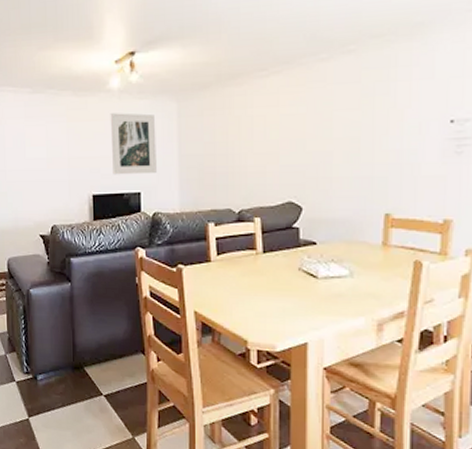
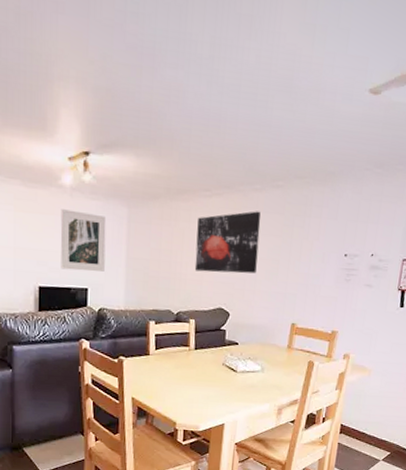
wall art: none [255,84,332,162] -> present [194,211,261,274]

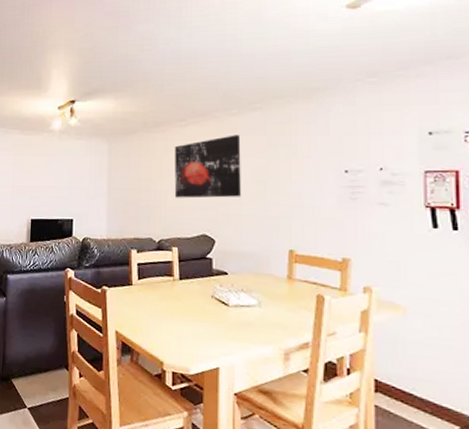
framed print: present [60,209,107,272] -> none [50,150,90,204]

